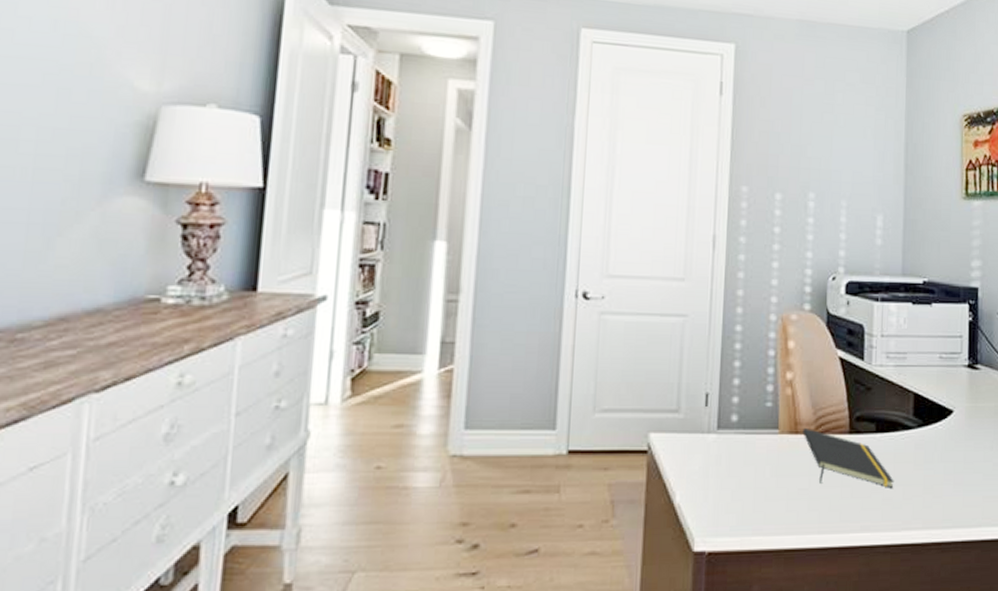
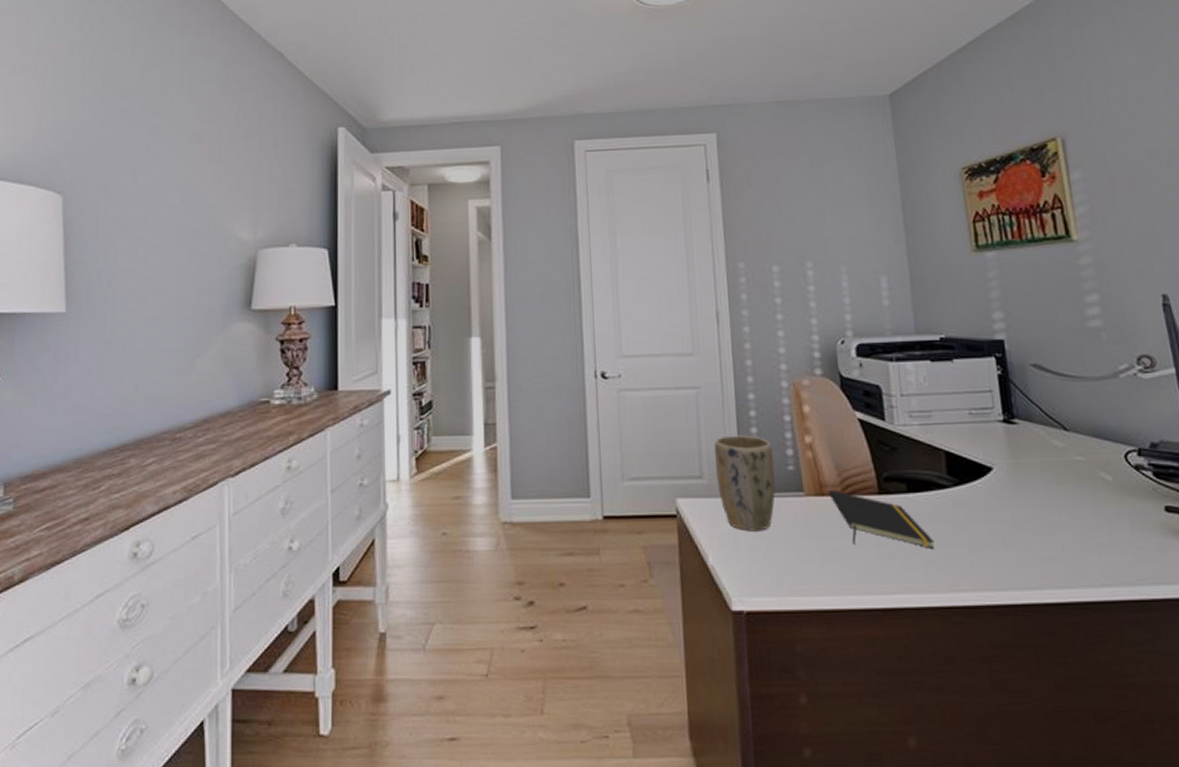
plant pot: none [693,368,754,469] -> present [714,435,776,531]

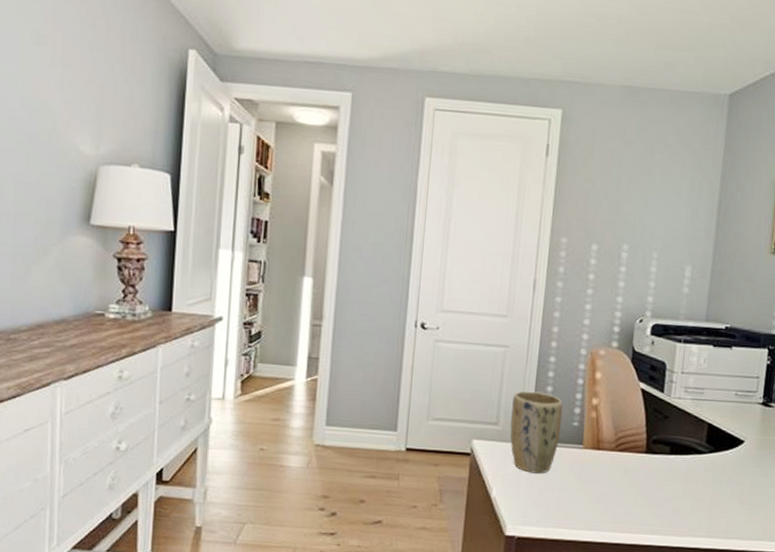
notepad: present [829,489,935,549] -> none [604,445,684,501]

